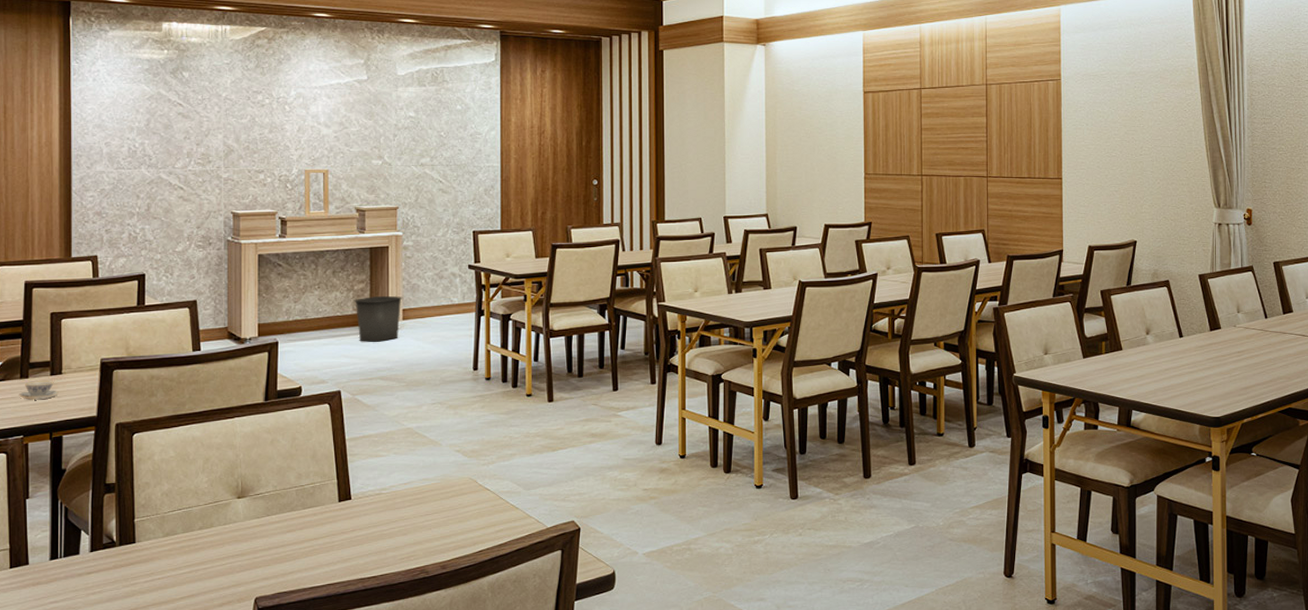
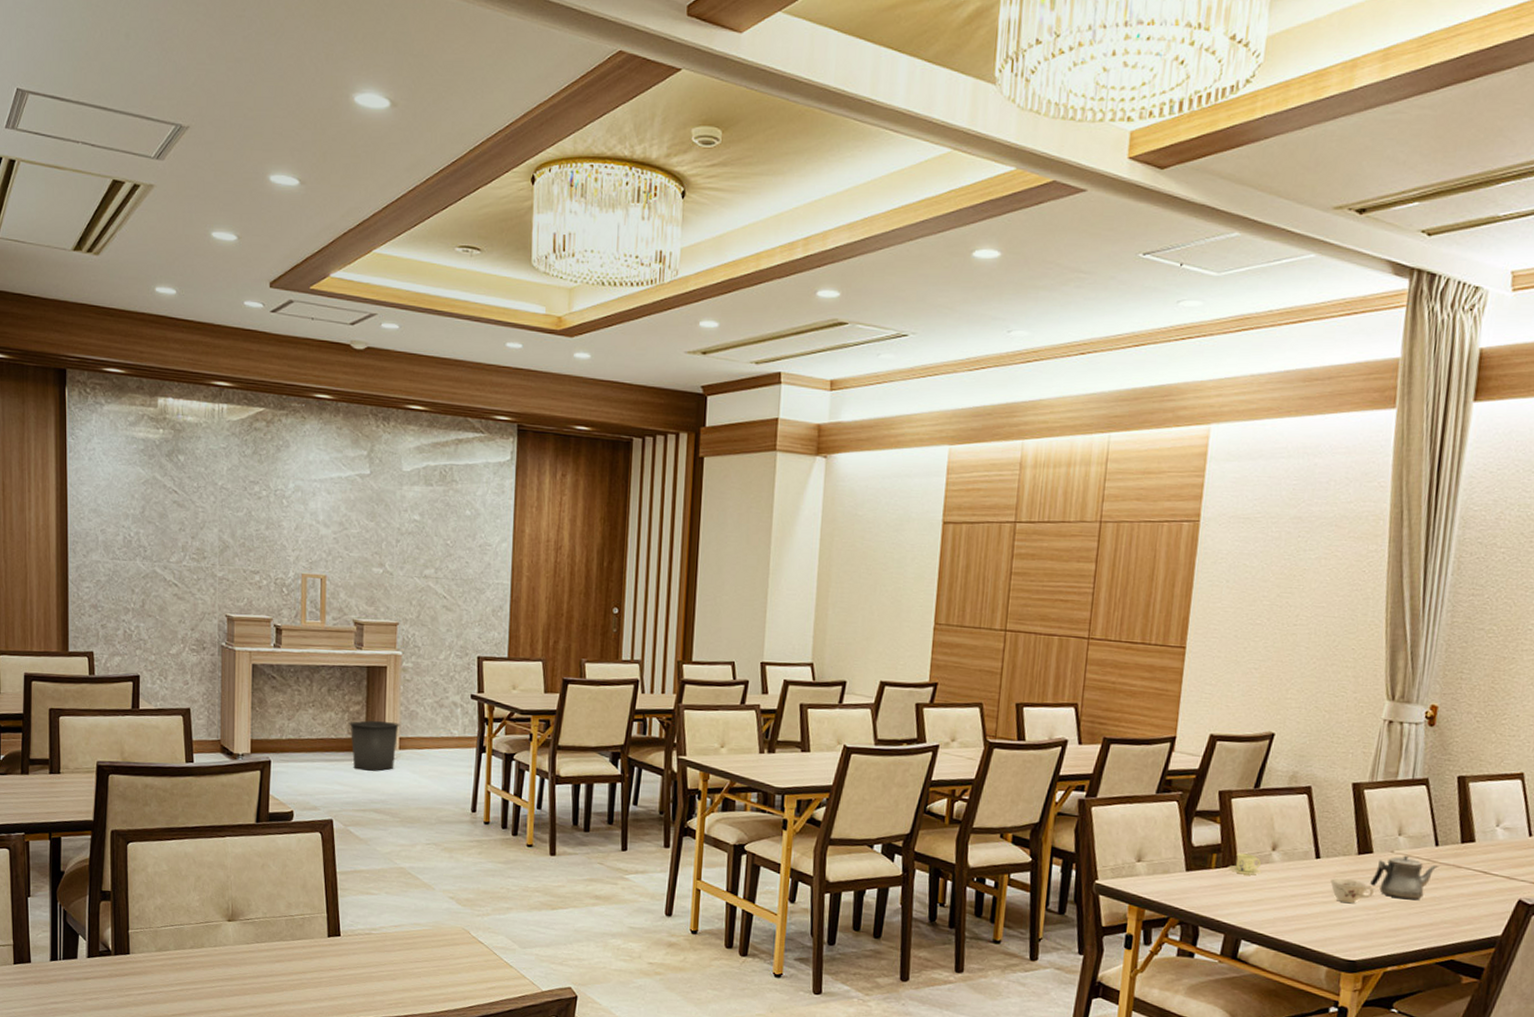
teacup: present [18,381,59,400] -> none [19,778,57,798]
cup and saucer: none [1115,339,1141,356] -> present [1228,853,1262,875]
teacup: none [1193,351,1225,371] -> present [1330,878,1374,904]
teapot: none [1222,328,1270,363] -> present [1370,855,1439,900]

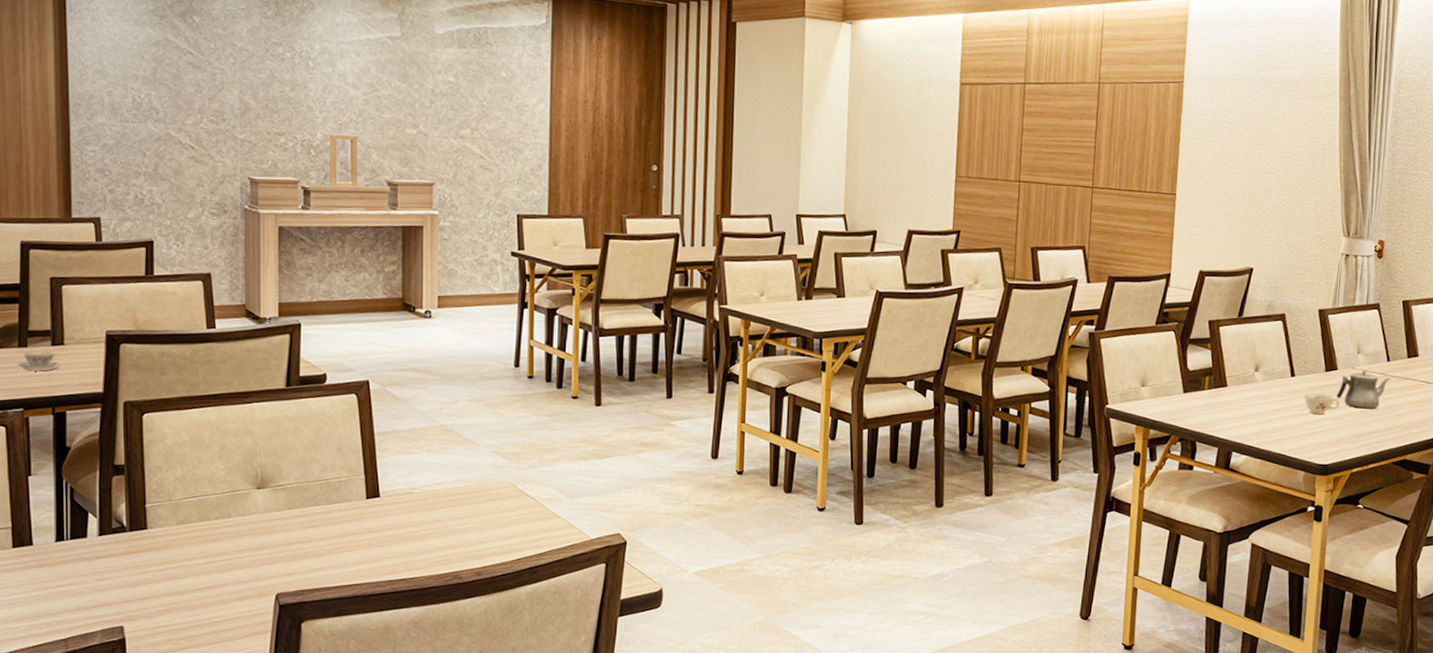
teacup: none [19,778,57,798] -> present [16,350,61,372]
waste bin: present [349,720,400,771] -> none [384,280,439,330]
cup and saucer: present [1228,853,1262,875] -> none [1218,375,1248,394]

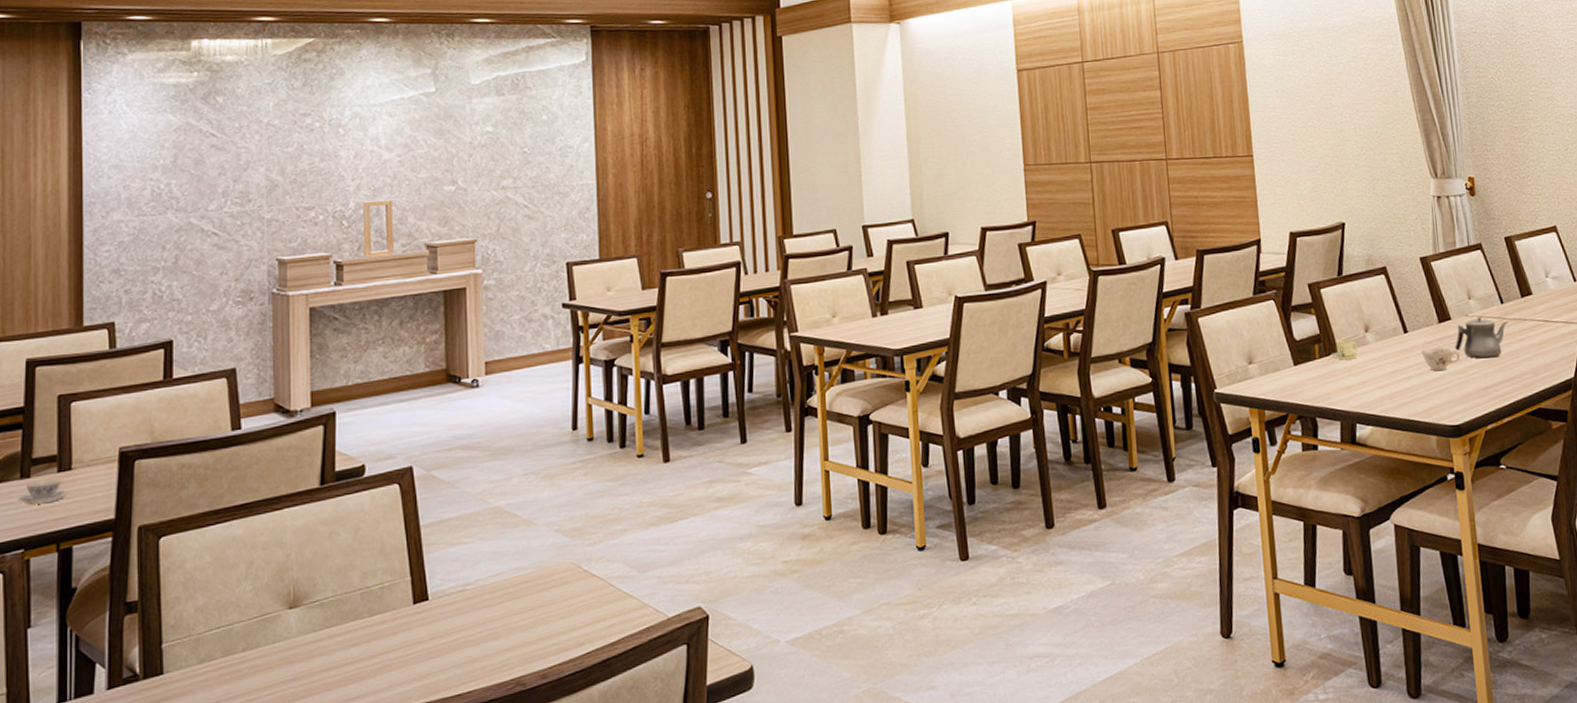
cup and saucer: none [1218,375,1248,394] -> present [1330,339,1361,360]

